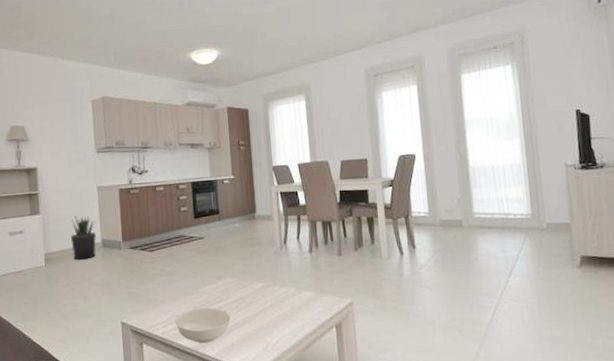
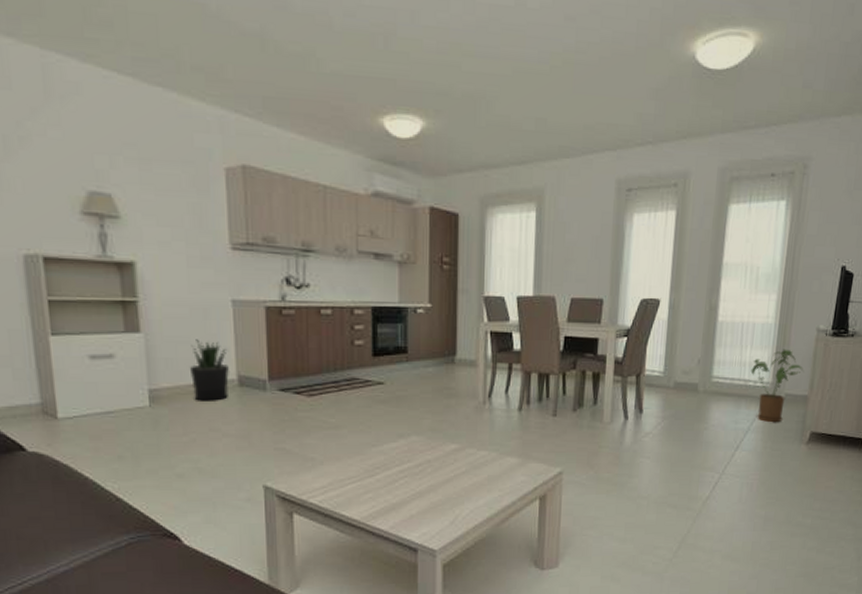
bowl: present [174,308,231,343] -> none [338,472,412,514]
house plant: none [508,184,561,249] -> present [750,349,804,422]

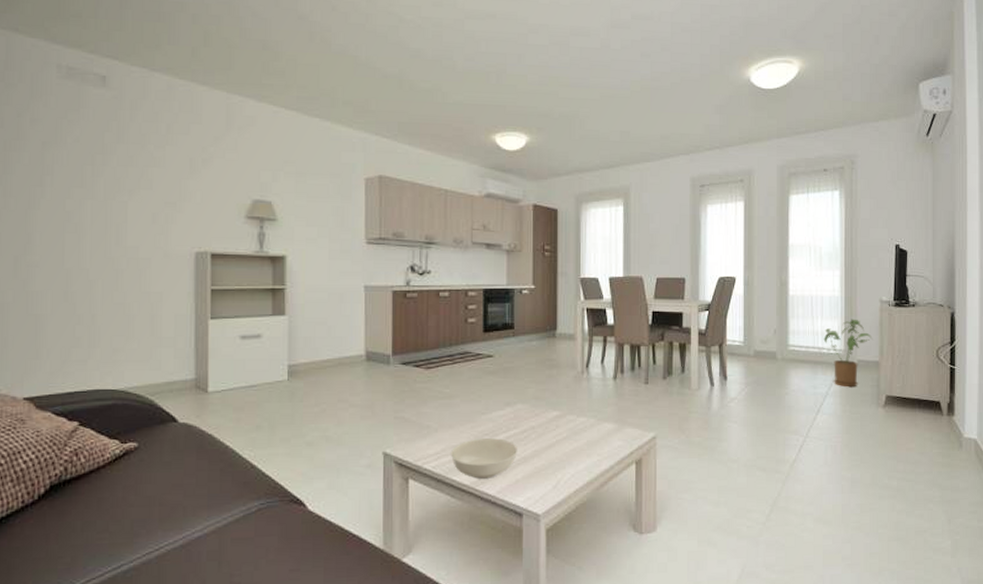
planter: present [190,339,229,401] -> none [325,320,358,375]
bowl: none [338,472,412,514] -> present [450,438,517,479]

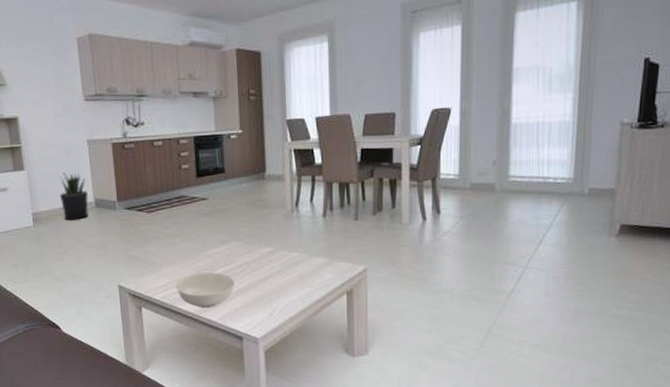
planter: none [325,320,358,375] -> present [60,172,88,220]
house plant: present [823,319,873,386] -> none [549,144,609,216]

